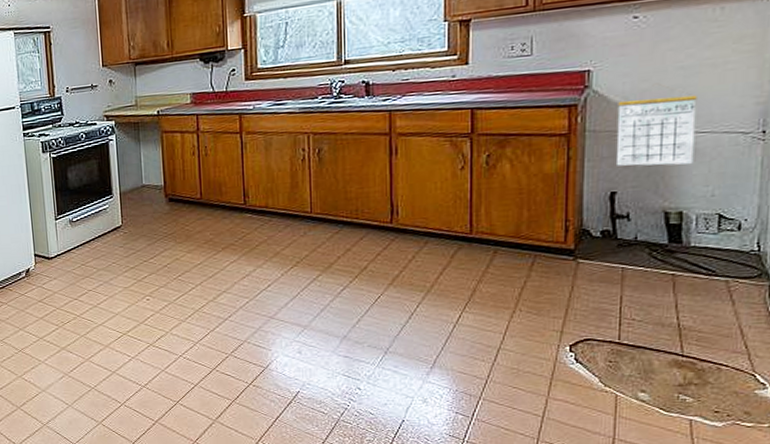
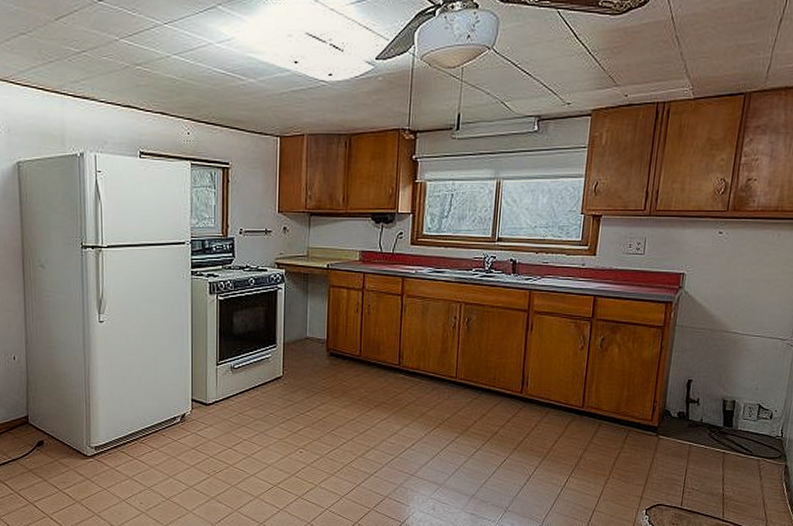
calendar: present [616,95,698,166] -> none [695,302,755,361]

